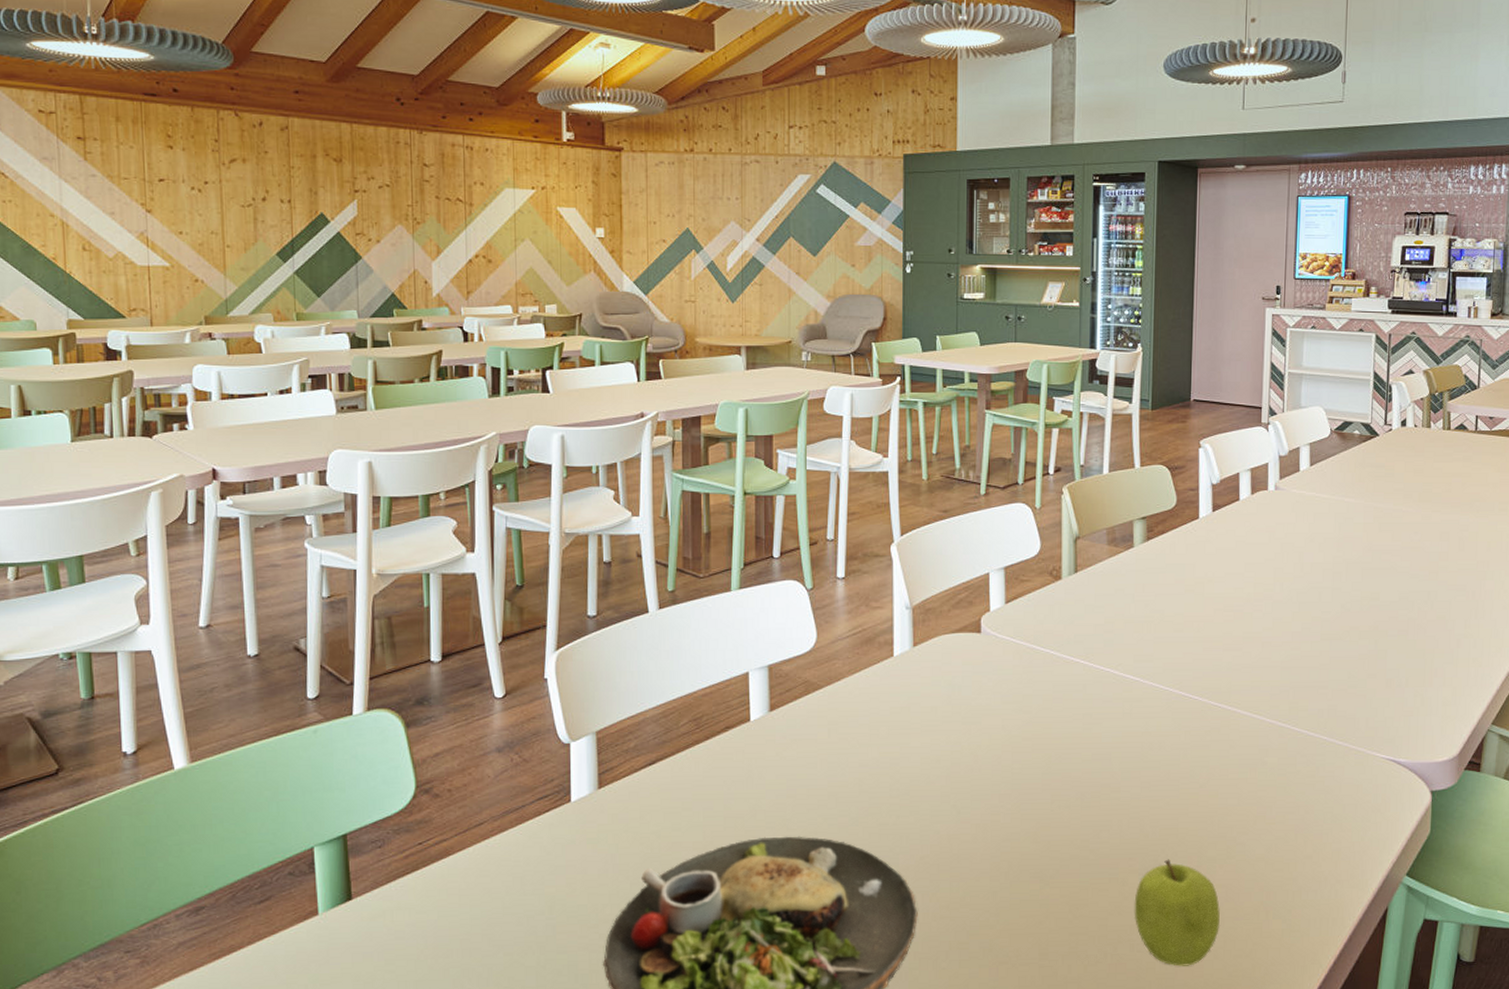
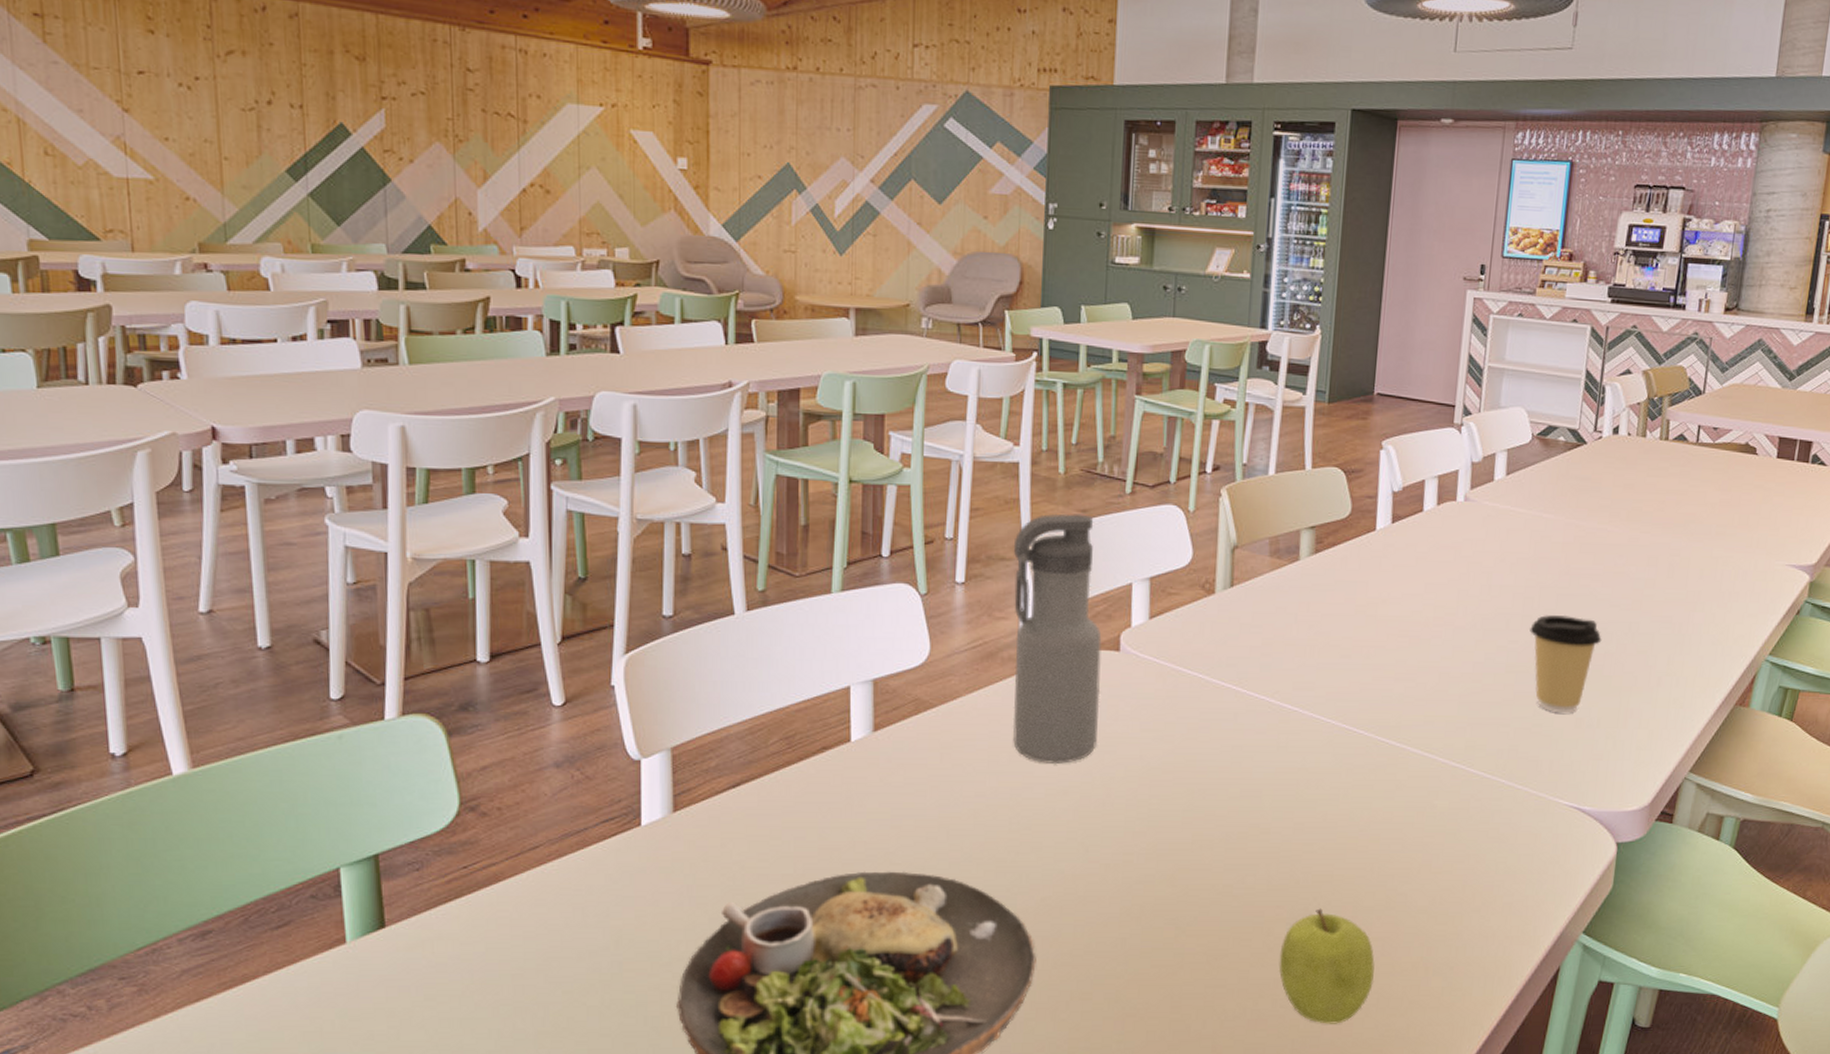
water bottle: none [885,514,966,735] -> present [1012,513,1102,764]
coffee cup: none [1340,587,1405,675] -> present [1530,615,1602,714]

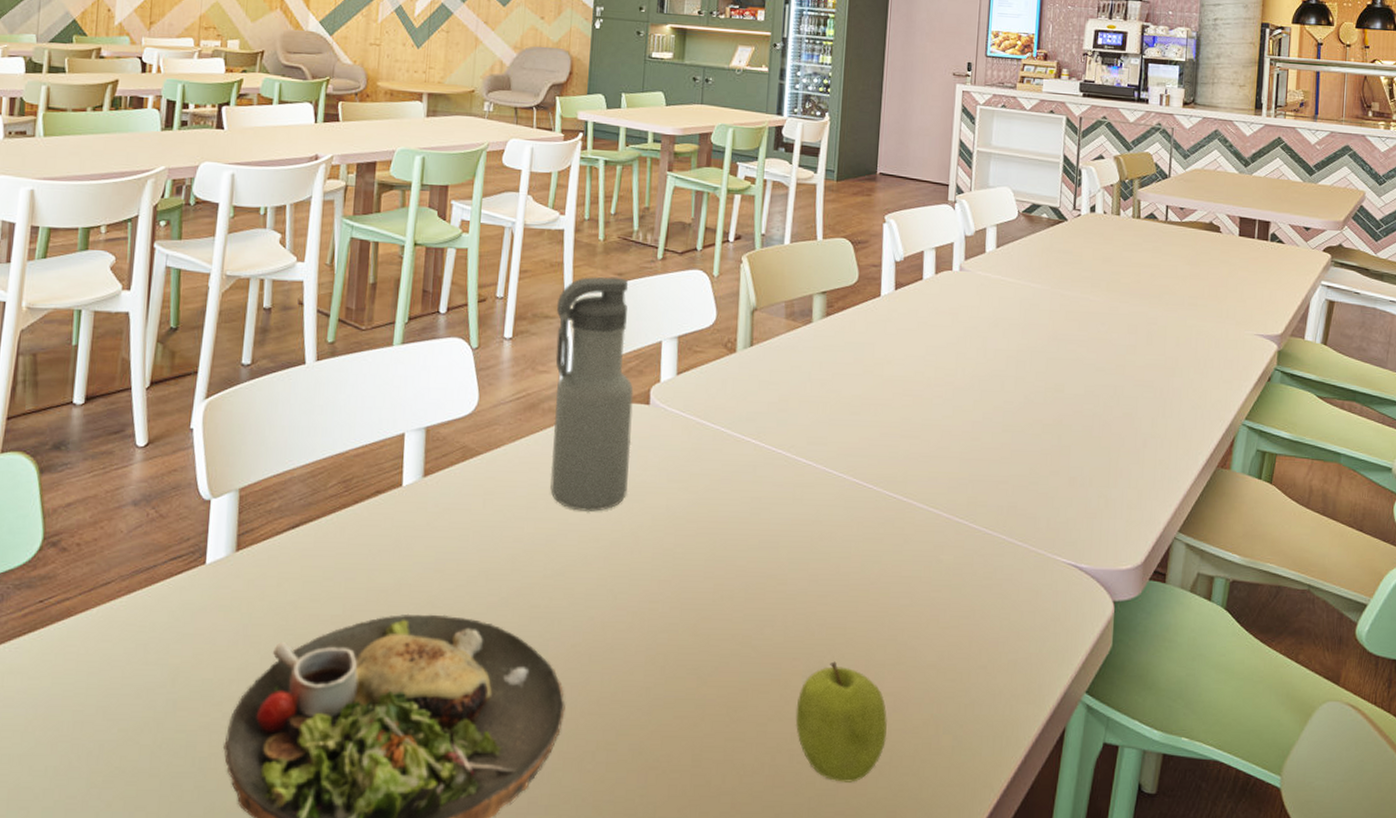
coffee cup: present [1530,615,1602,714] -> none [1023,378,1090,472]

